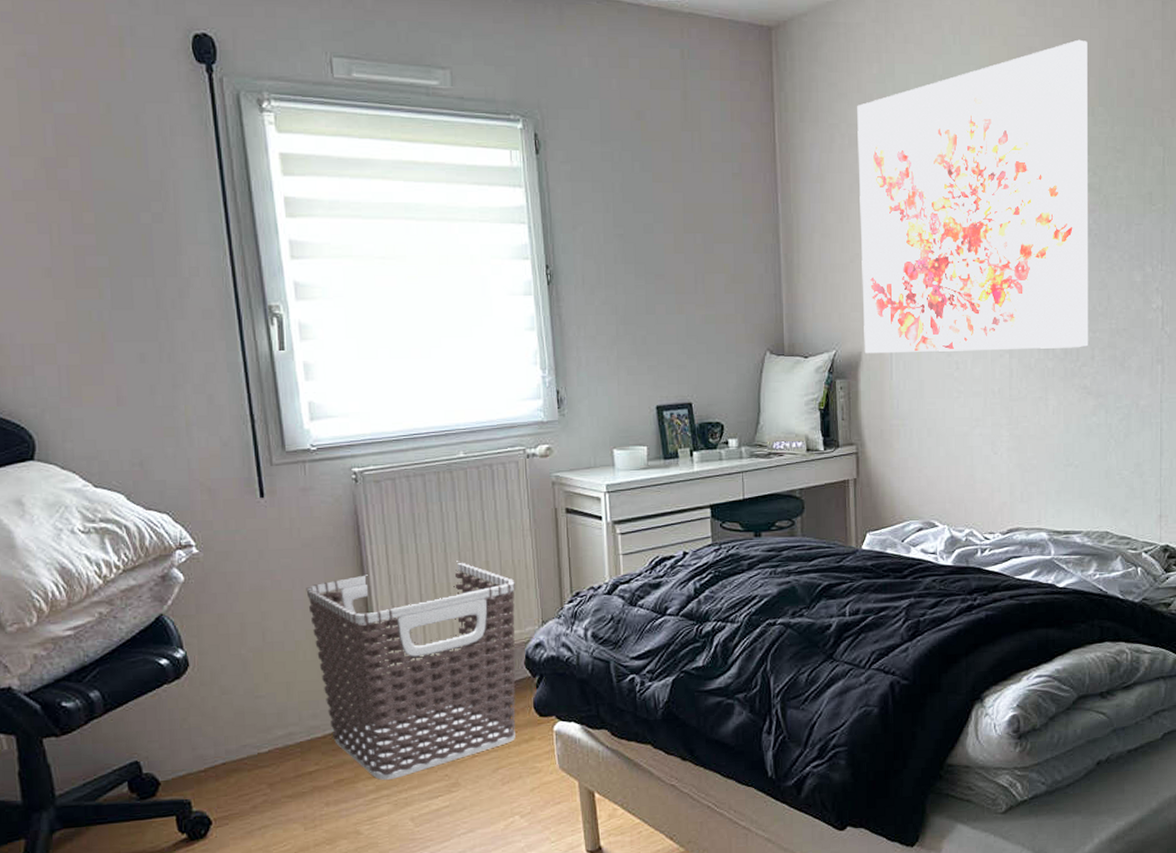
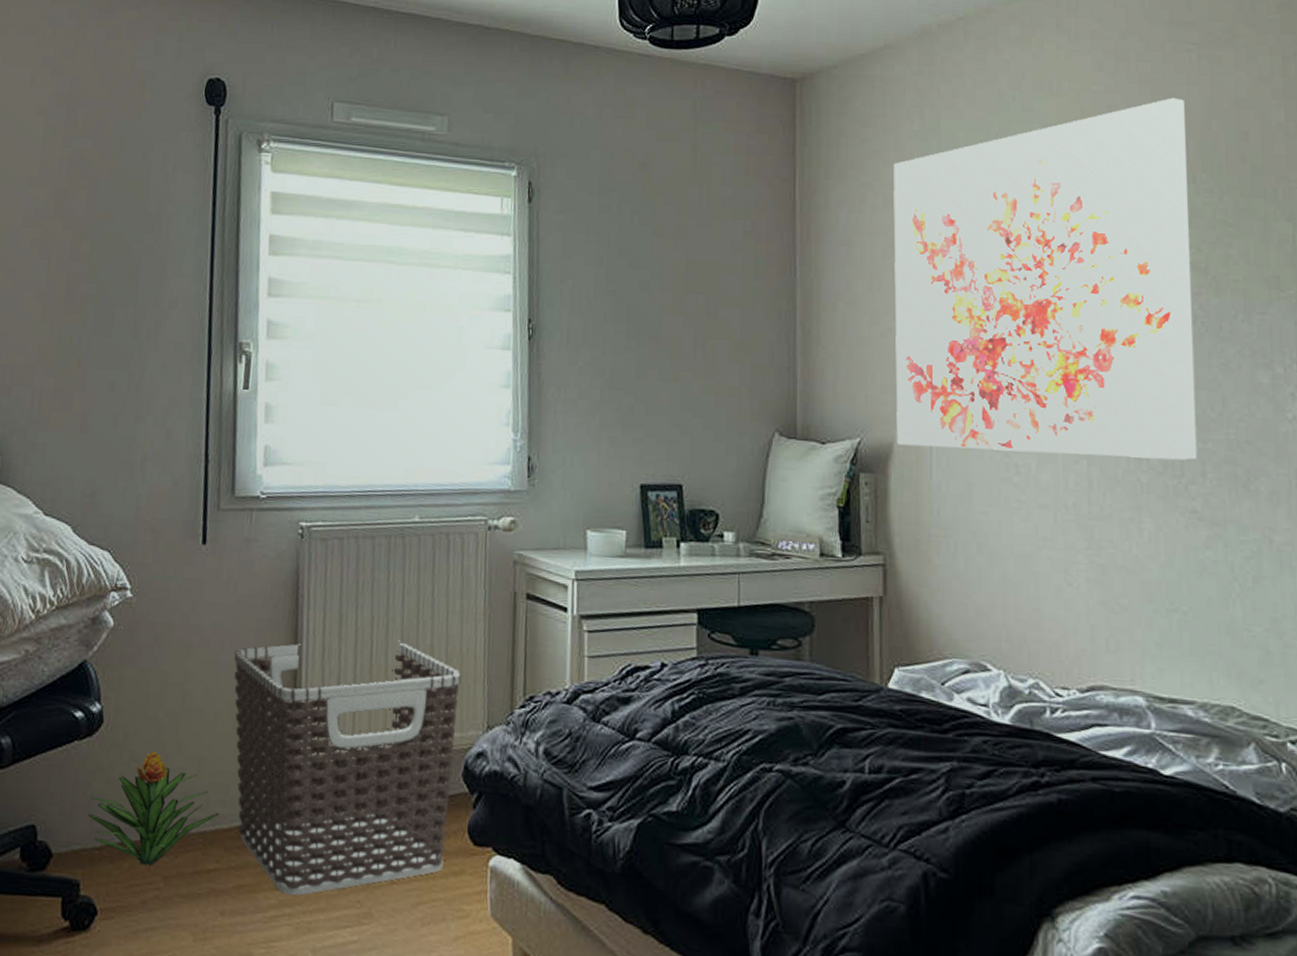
decorative plant: none [188,684,312,778] -> present [87,752,219,866]

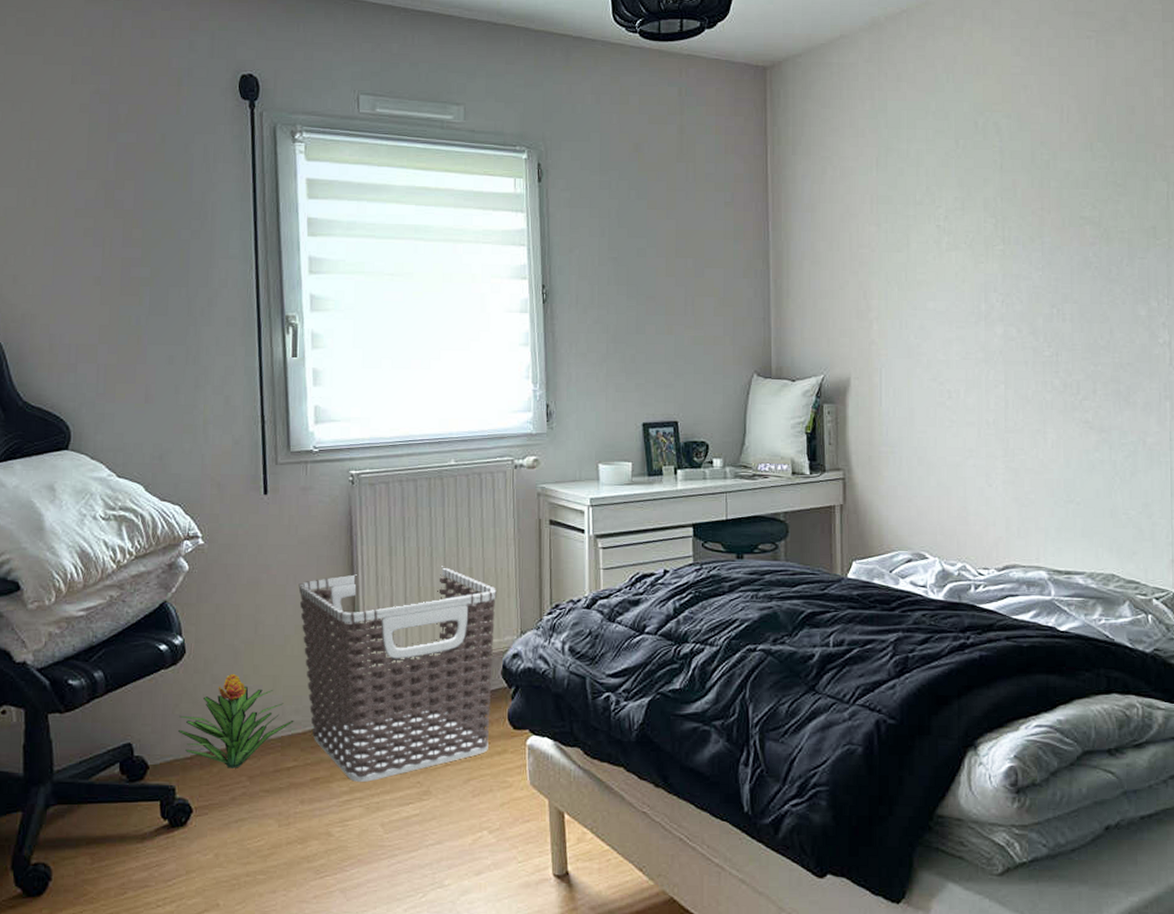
wall art: present [893,97,1198,461] -> none [849,78,1090,381]

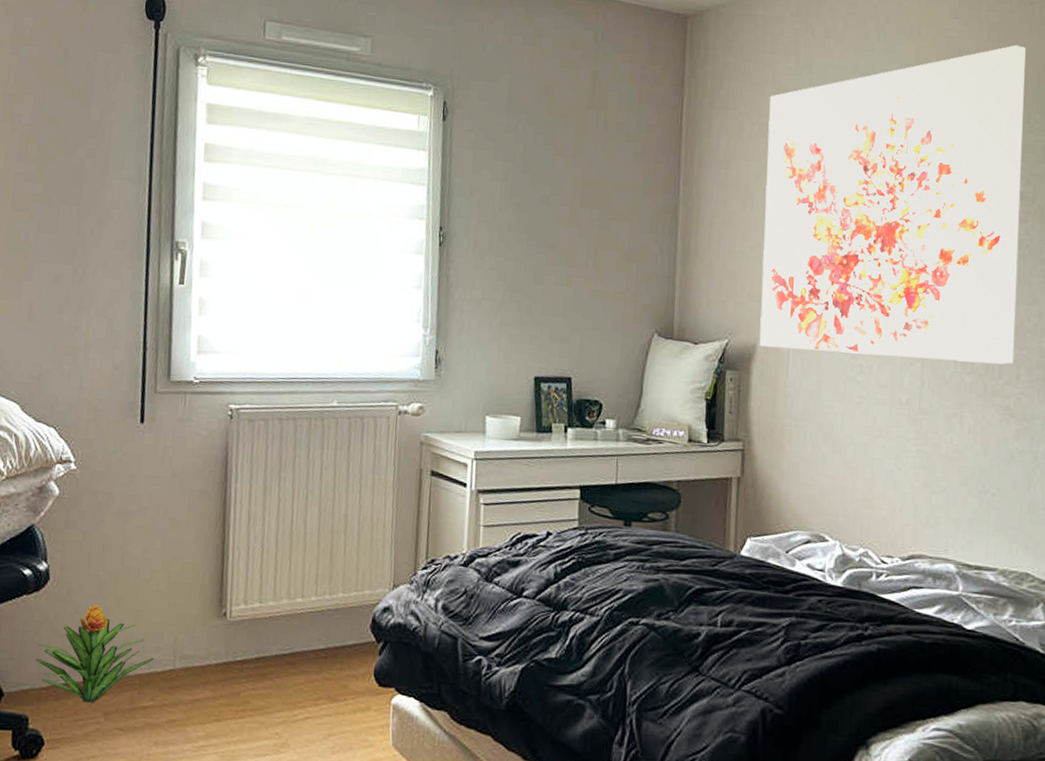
clothes hamper: present [298,566,497,782] -> none [168,510,371,729]
wall art: none [849,78,1090,381] -> present [759,45,1026,365]

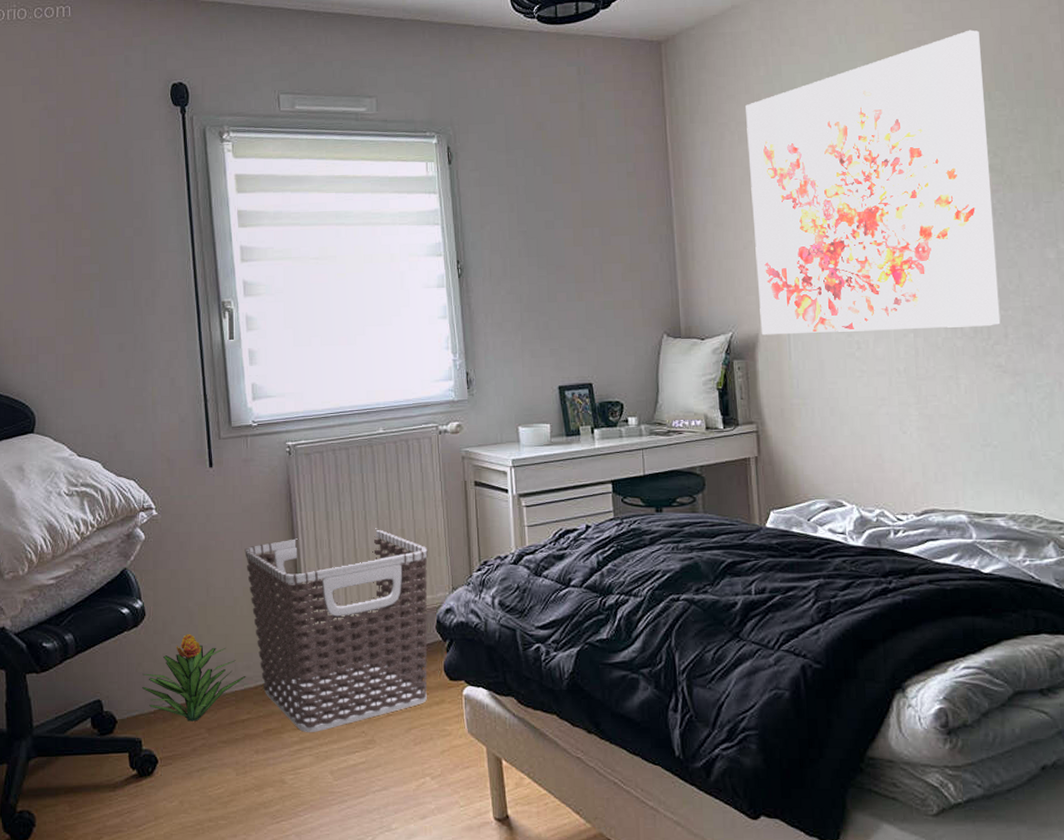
clothes hamper: none [168,510,371,729] -> present [245,528,428,732]

